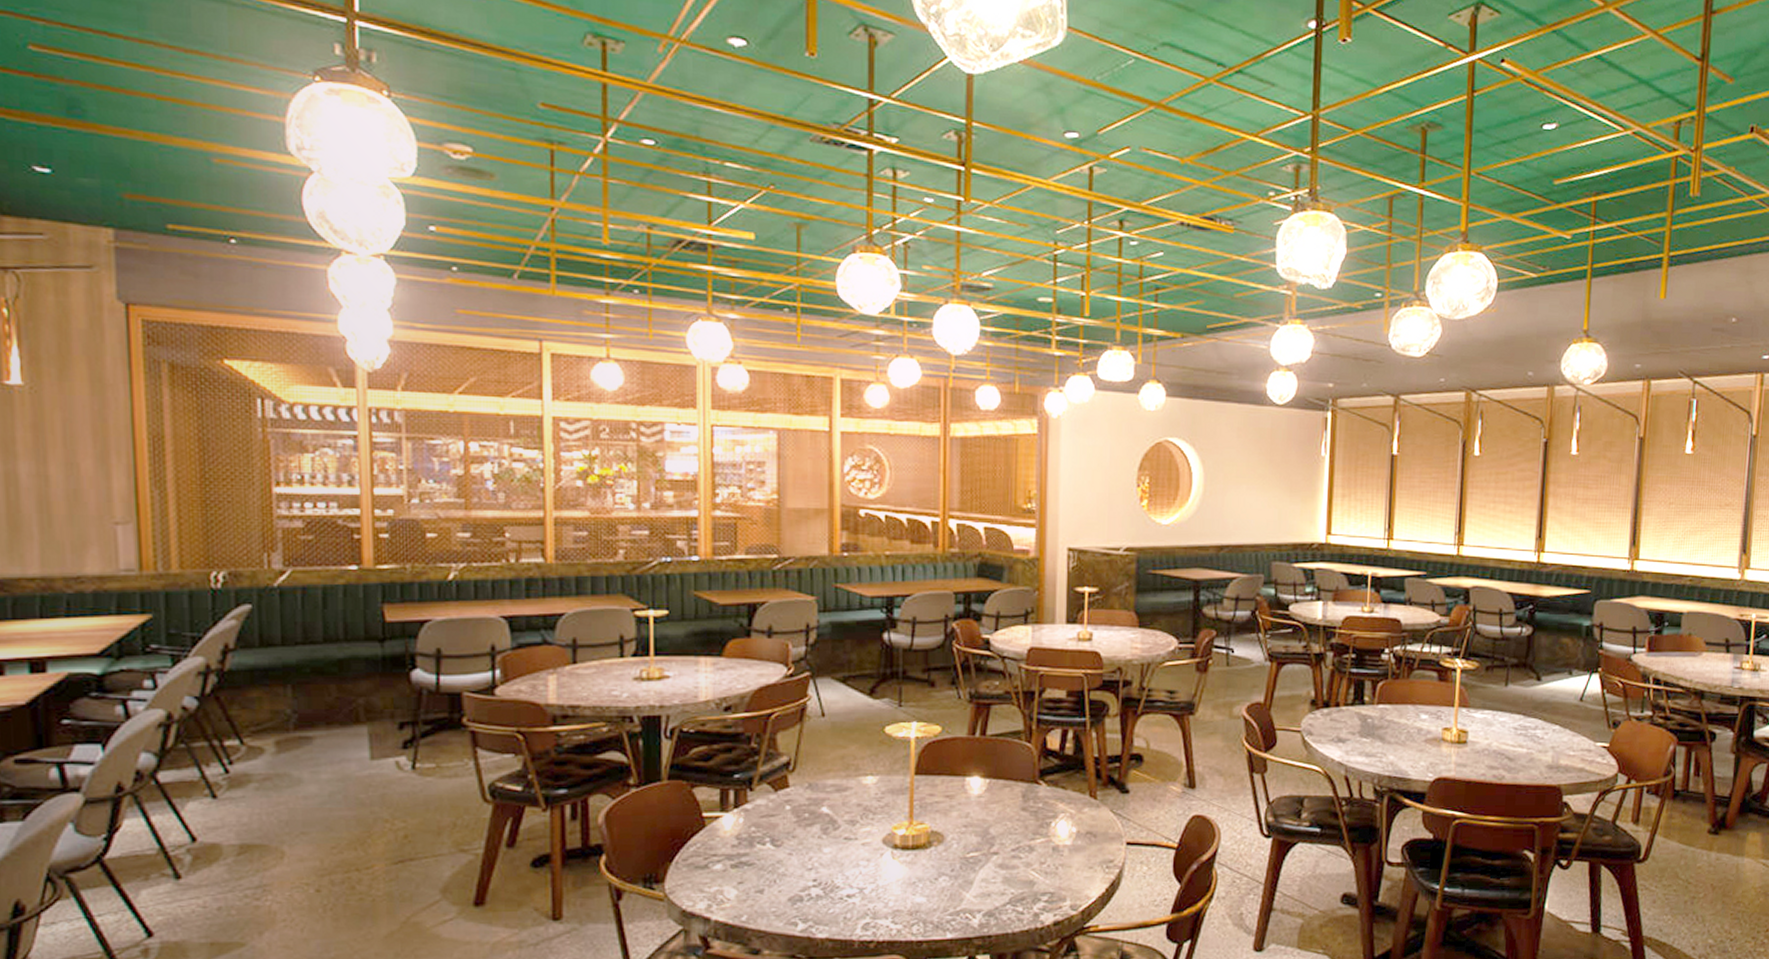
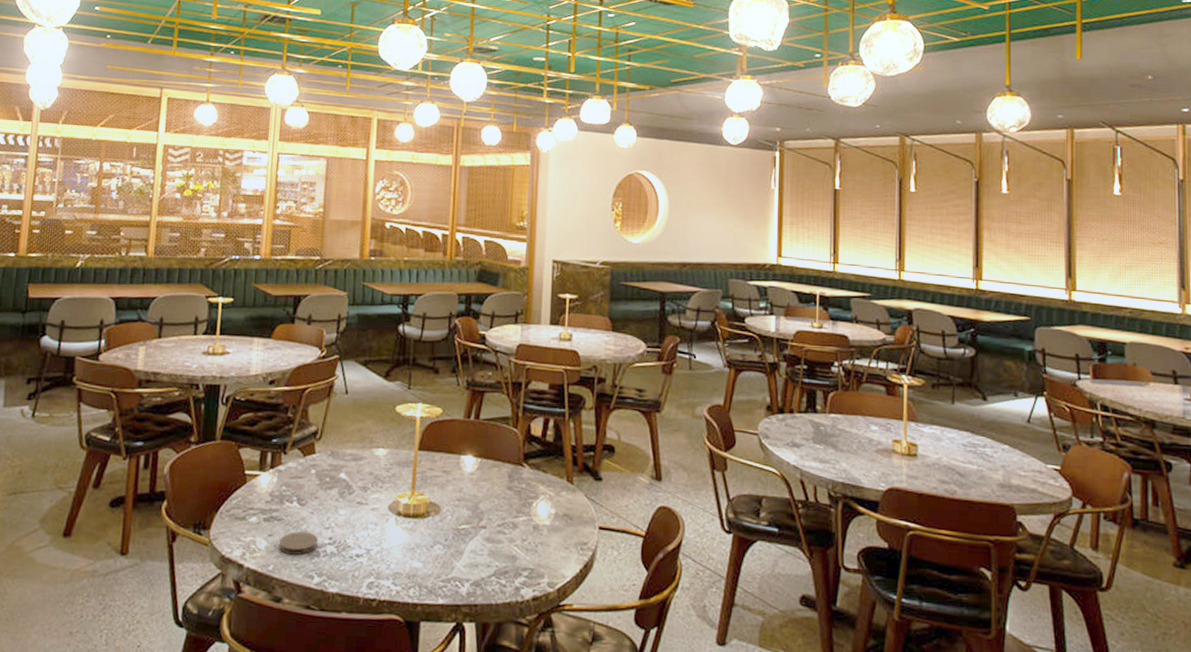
coaster: none [751,876,799,903] -> present [278,531,318,556]

